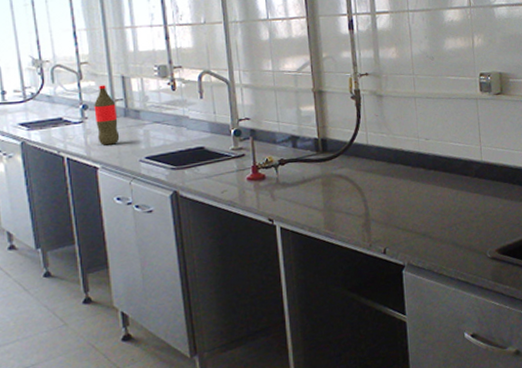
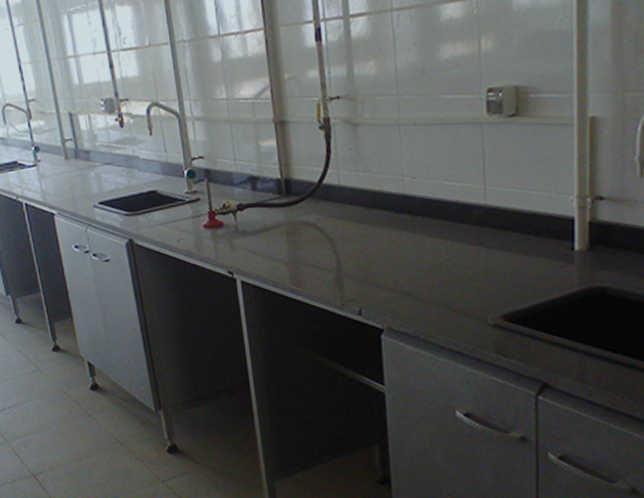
bottle: present [94,85,120,146] -> none [45,124,73,190]

